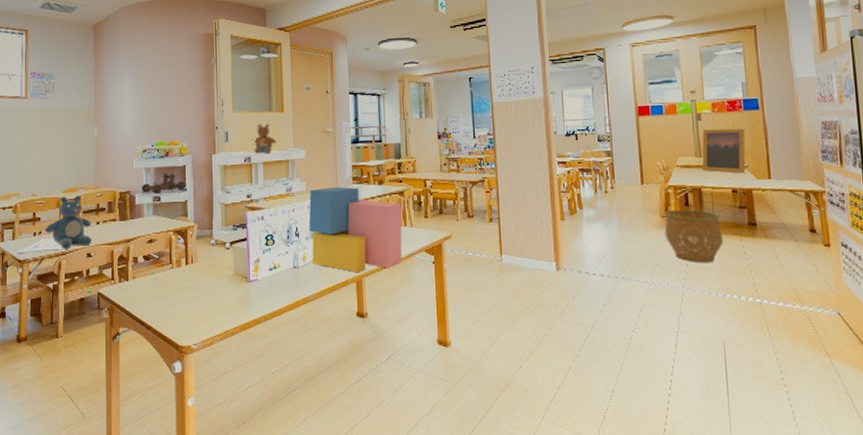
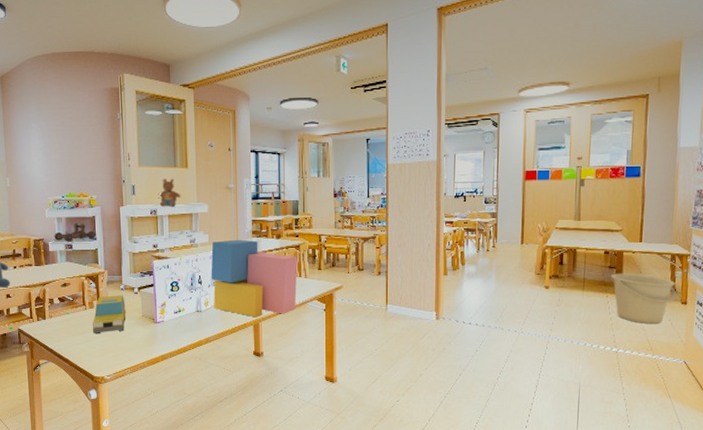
toy car: none [179,251,217,297] -> present [92,295,126,334]
basket: present [664,210,723,263] -> none [538,269,590,316]
picture frame: present [702,128,746,174] -> none [580,194,624,237]
bucket: none [742,213,818,271] -> present [610,273,677,325]

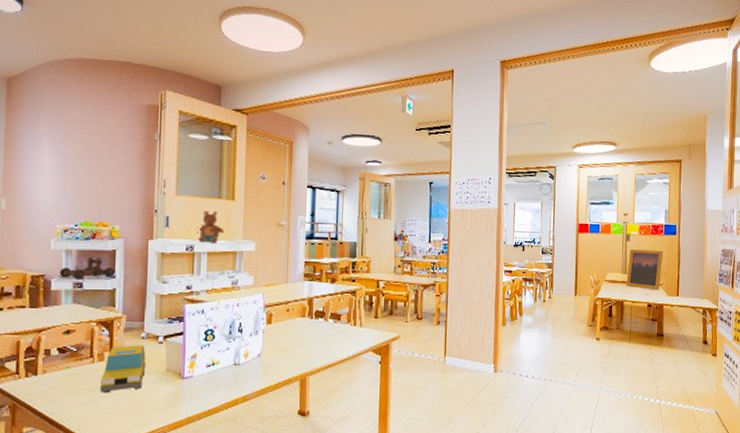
toy blocks: present [211,239,298,318] -> none [253,282,353,371]
picture frame: none [580,194,624,237] -> present [626,249,663,290]
bucket: present [610,273,677,325] -> none [653,326,708,376]

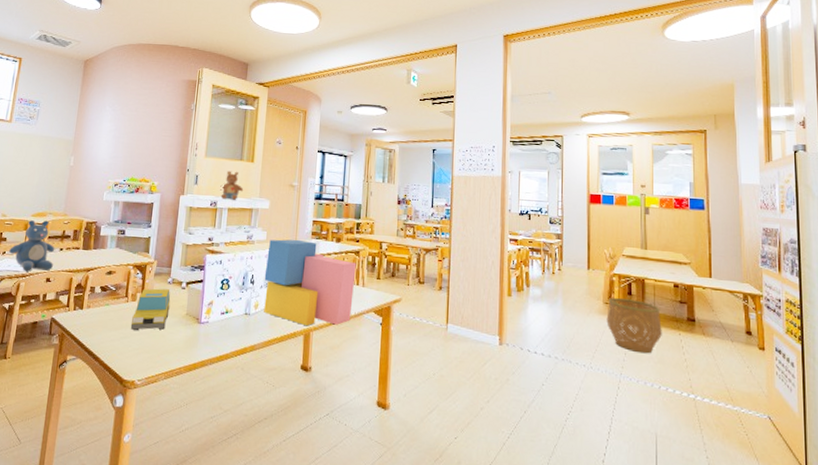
wooden toy: present [59,256,115,280] -> none [108,207,152,227]
toy blocks: none [253,282,353,371] -> present [264,239,356,326]
basket: none [590,320,636,368] -> present [606,298,662,354]
picture frame: present [626,249,663,290] -> none [647,223,690,270]

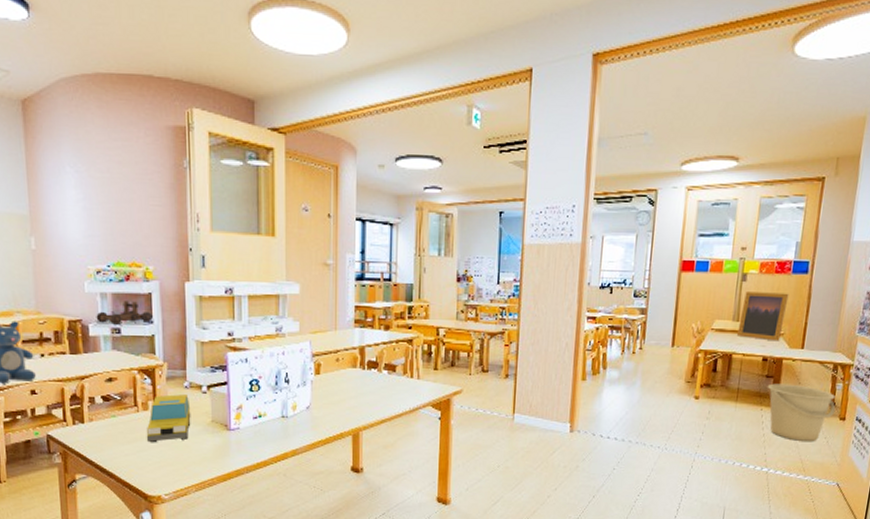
wooden toy: none [108,207,152,227] -> present [96,299,153,325]
stuffed toy: present [220,171,244,200] -> none [235,248,266,285]
toy blocks: present [264,239,356,326] -> none [301,329,410,426]
basket: present [606,298,662,354] -> none [686,376,745,431]
picture frame: none [647,223,690,270] -> present [737,292,789,342]
bucket: none [682,309,753,371] -> present [767,383,836,442]

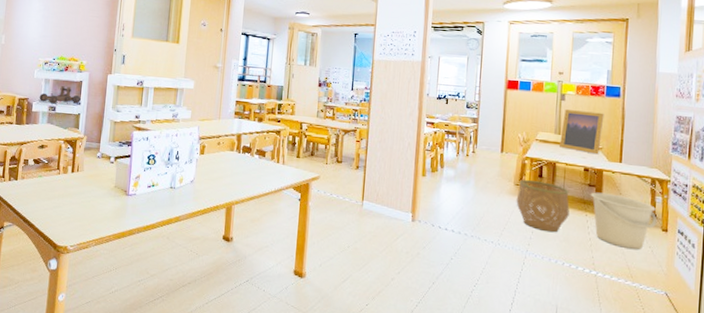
toy car: present [146,394,191,443] -> none [62,162,100,201]
basket: none [686,376,745,431] -> present [516,180,570,233]

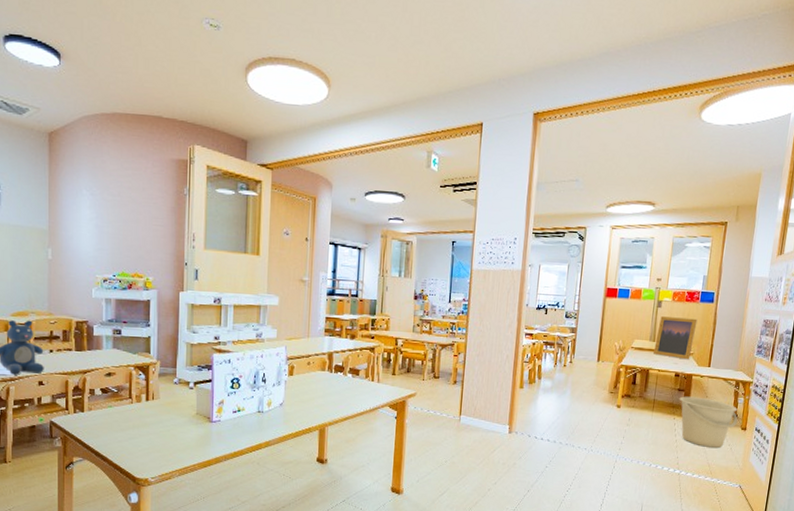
wooden toy: present [39,85,81,104] -> none [100,305,150,327]
basket: present [516,180,570,233] -> none [609,387,660,437]

